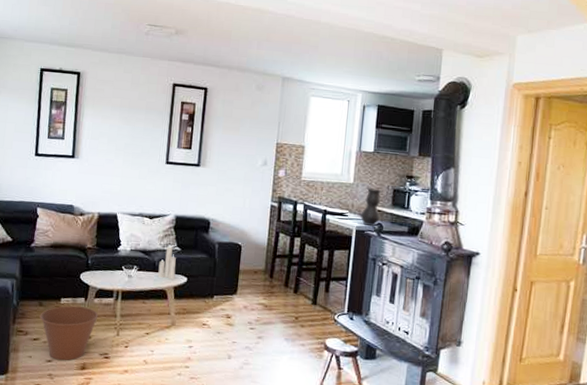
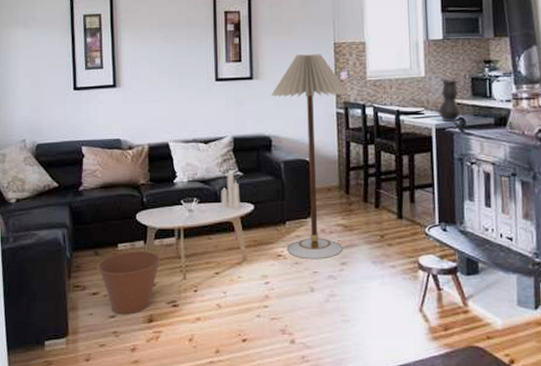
floor lamp: none [212,149,284,332] -> present [271,54,349,260]

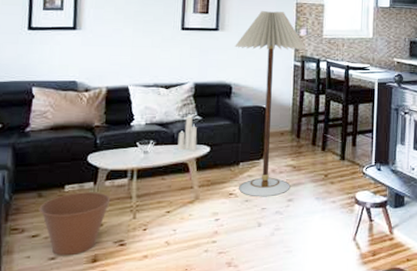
vase: present [438,79,461,123] -> none [381,40,401,78]

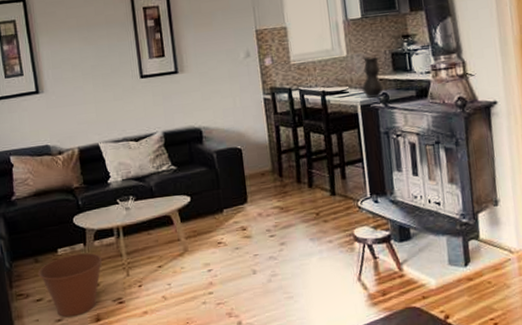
candle: present [177,114,198,151] -> none [156,165,177,204]
floor lamp: present [235,11,306,197] -> none [198,42,281,244]
vase: none [381,40,401,78] -> present [362,56,384,99]

